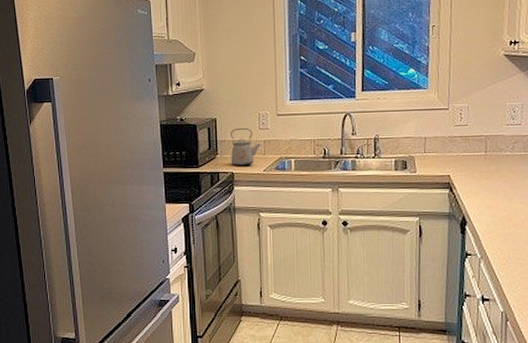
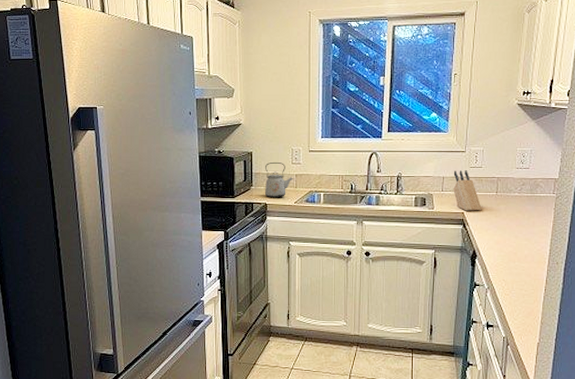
knife block: none [436,129,470,174] -> present [453,170,482,211]

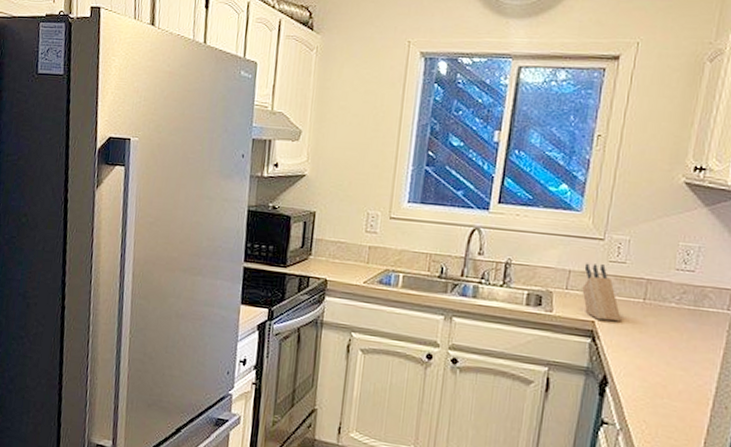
kettle: present [265,161,293,198] -> none [326,227,365,275]

